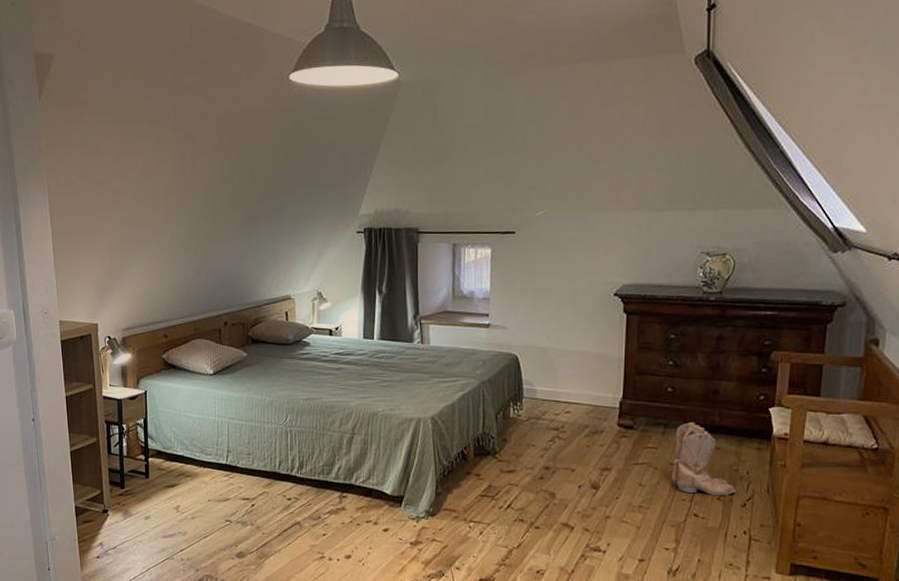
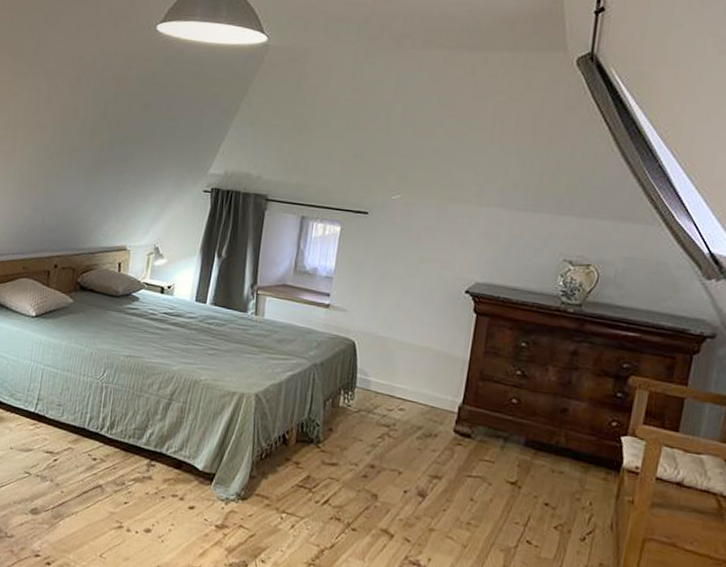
boots: present [671,422,736,495] -> none [506,439,576,526]

